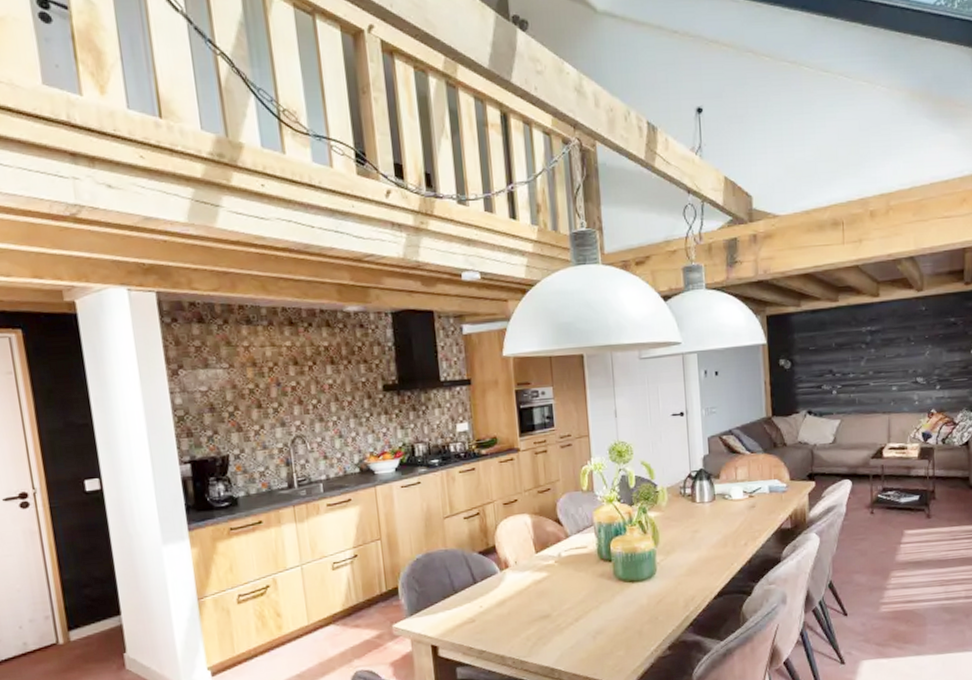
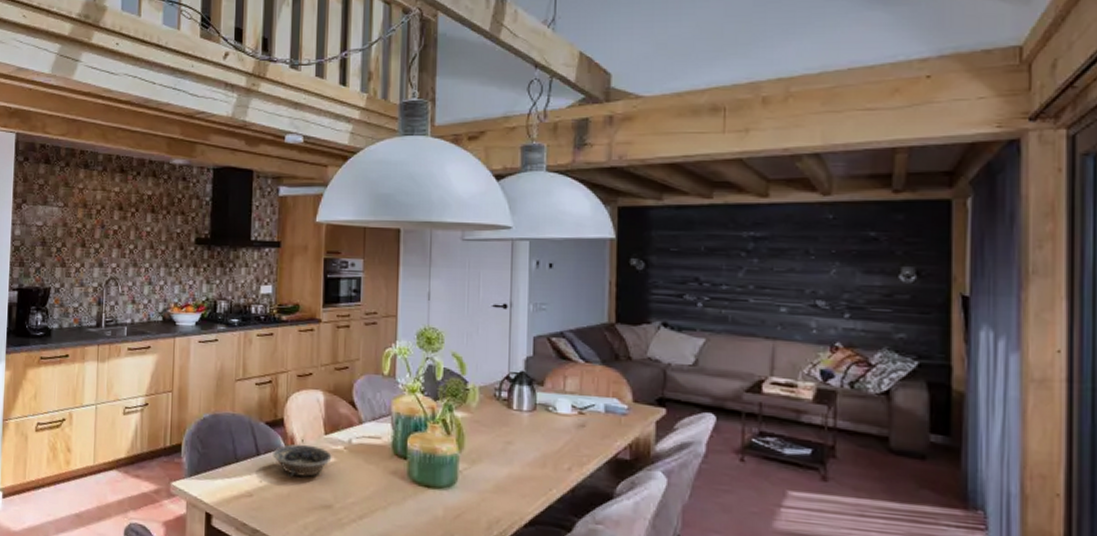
bowl: none [489,565,545,598] -> present [273,444,332,478]

